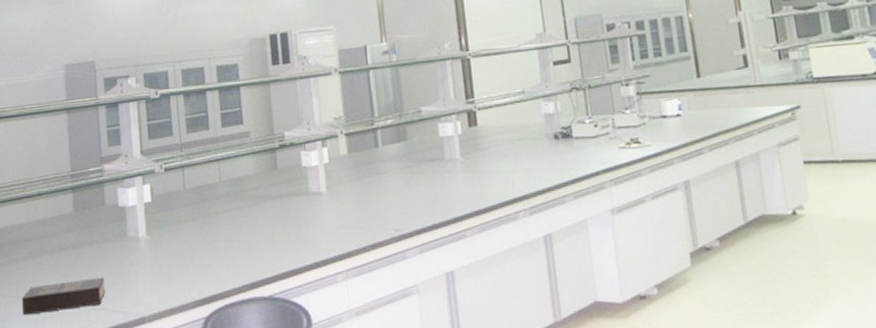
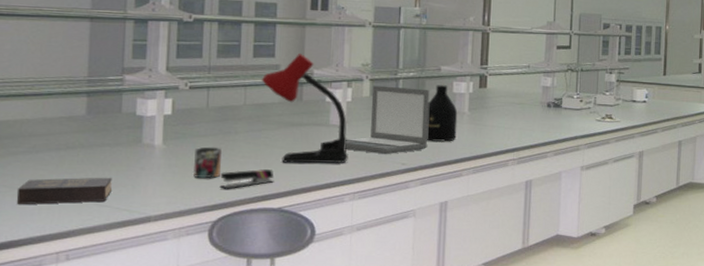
mug: none [178,232,207,270] -> present [193,146,222,179]
stapler: none [207,252,261,279] -> present [219,169,274,189]
desk lamp: none [233,115,335,243] -> present [261,53,349,164]
laptop: none [329,137,421,222] -> present [345,85,430,155]
bottle: none [413,129,452,199] -> present [426,85,458,142]

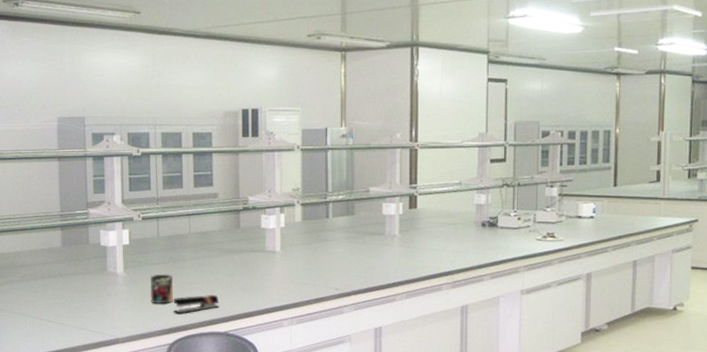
hardback book: present [16,177,113,205] -> none [15,302,87,328]
desk lamp: present [261,53,349,164] -> none [202,180,285,290]
laptop: present [345,85,430,155] -> none [281,210,360,280]
bottle: present [426,85,458,142] -> none [358,207,388,266]

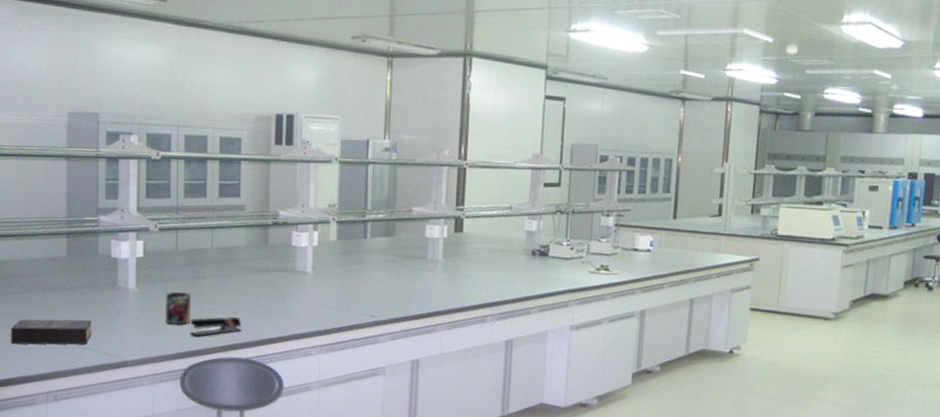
hardback book: none [15,302,87,328] -> present [10,319,93,345]

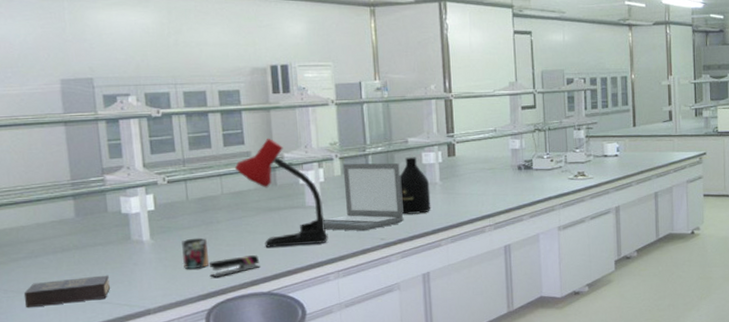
desk lamp: none [227,192,316,314] -> present [234,137,329,248]
laptop: none [312,228,400,306] -> present [323,162,404,232]
bottle: none [396,228,431,293] -> present [399,157,431,215]

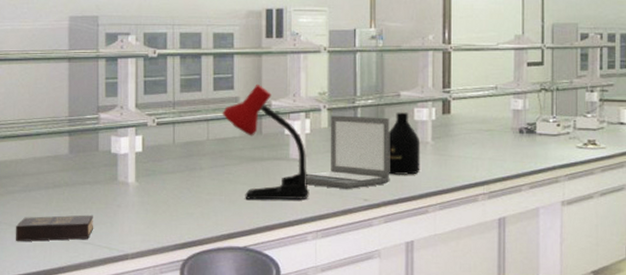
mug: present [182,237,210,270] -> none [164,183,189,216]
stapler: present [209,255,261,278] -> none [188,206,239,227]

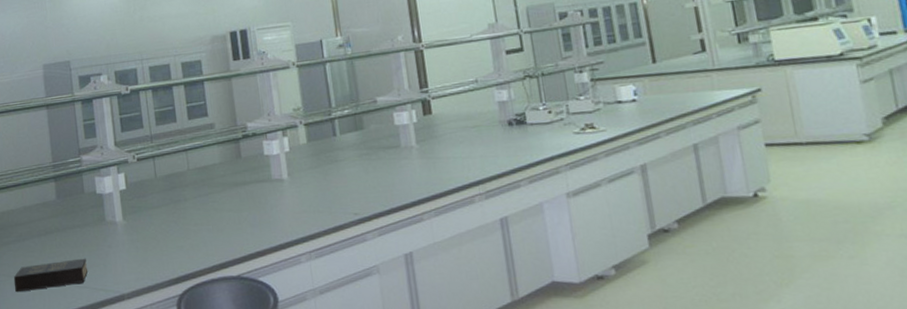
desk lamp: present [222,83,310,200] -> none [199,107,298,226]
laptop: present [306,115,390,190] -> none [291,126,379,206]
bottle: present [388,112,421,175] -> none [369,118,409,185]

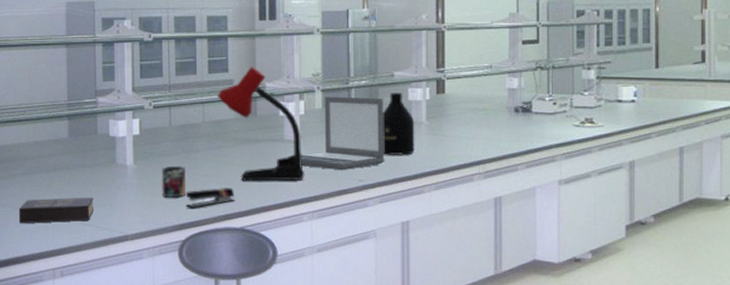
mug: none [152,217,179,252] -> present [162,165,187,198]
stapler: none [179,235,229,260] -> present [186,188,235,208]
desk lamp: none [199,107,298,226] -> present [217,66,305,181]
laptop: none [291,126,379,206] -> present [301,96,385,171]
bottle: none [369,118,409,185] -> present [382,92,415,155]

